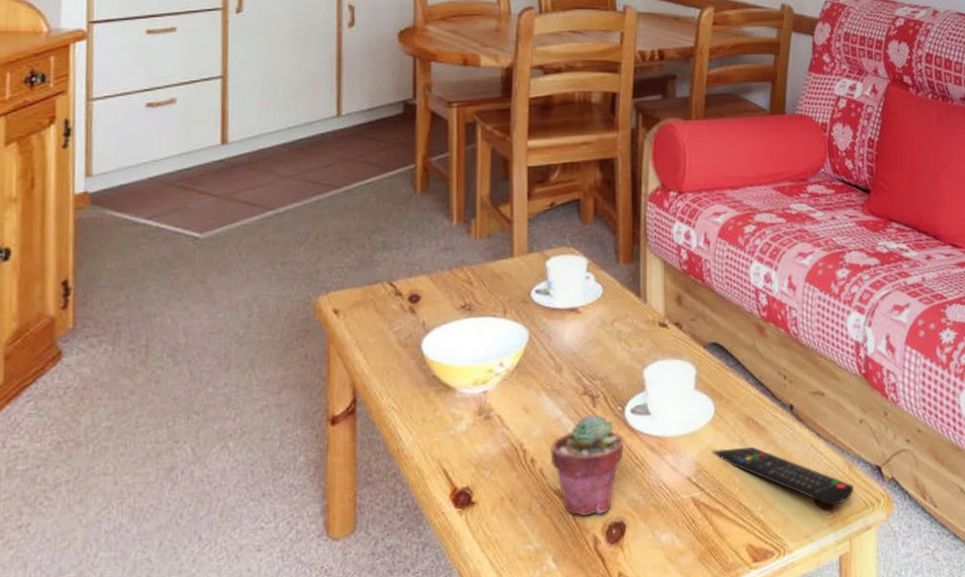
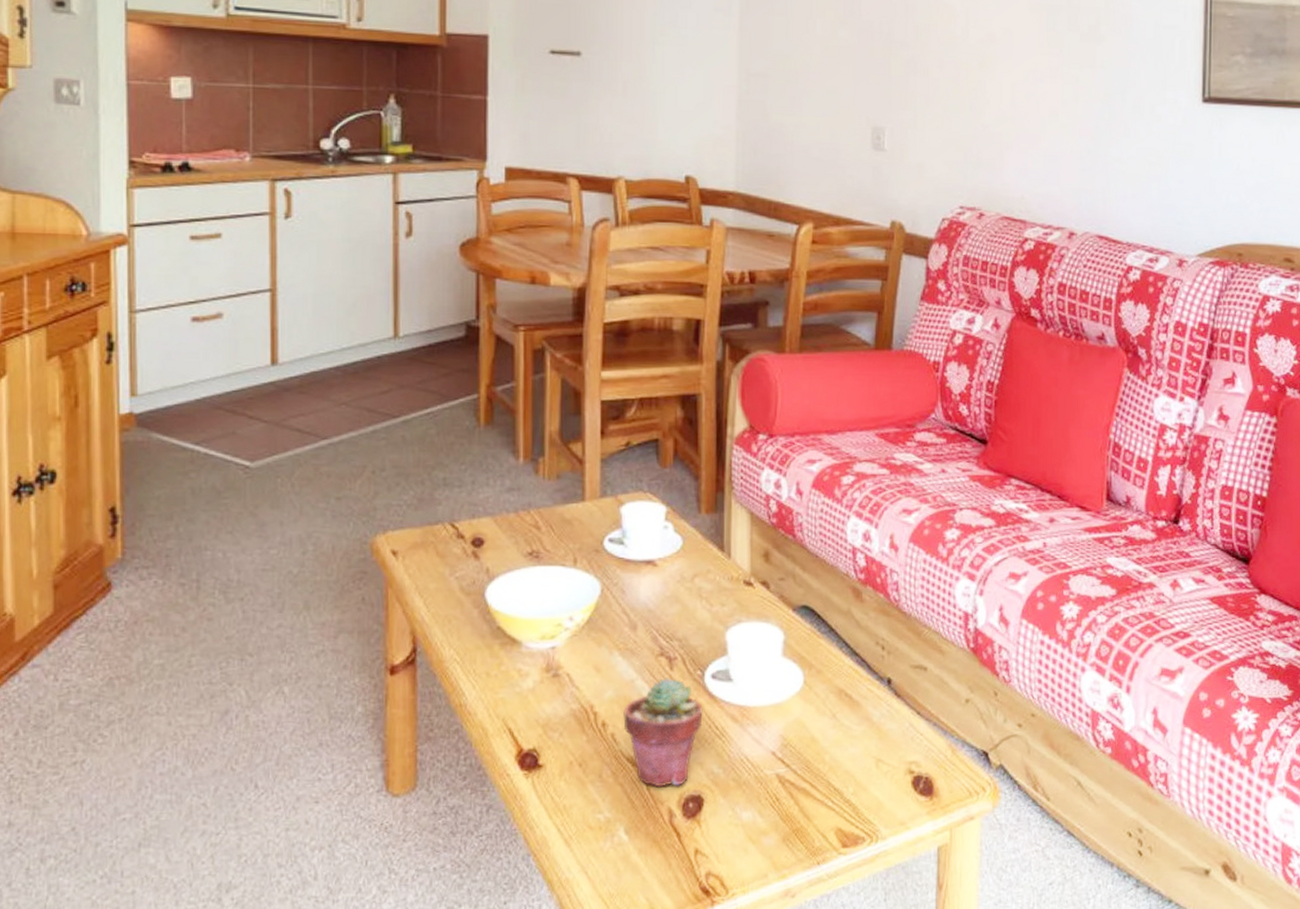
remote control: present [712,446,853,505] -> none [799,722,956,791]

